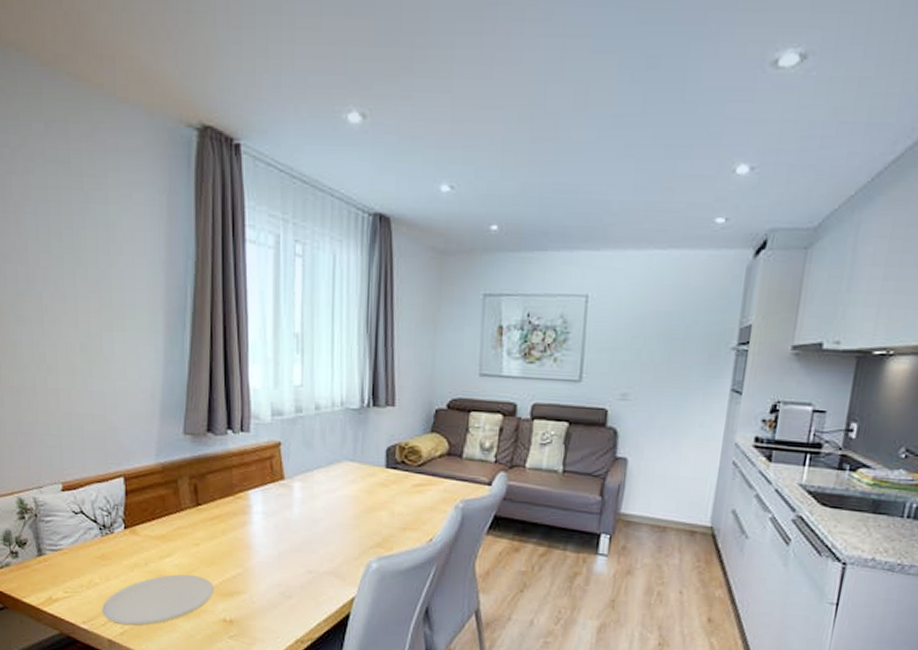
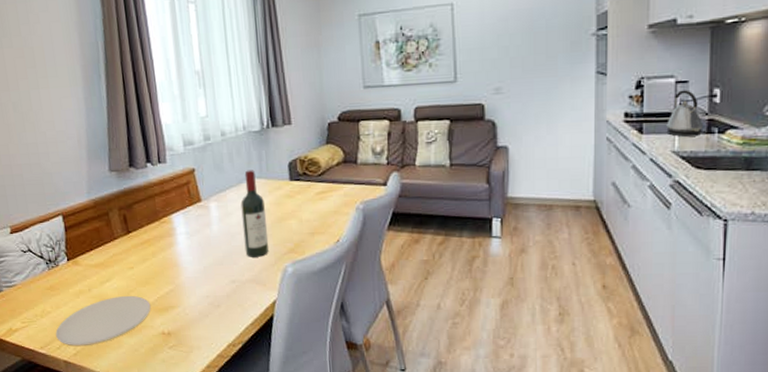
wine bottle: none [327,451,356,548] -> present [240,170,269,257]
kettle: none [796,420,836,471] -> present [666,90,704,137]

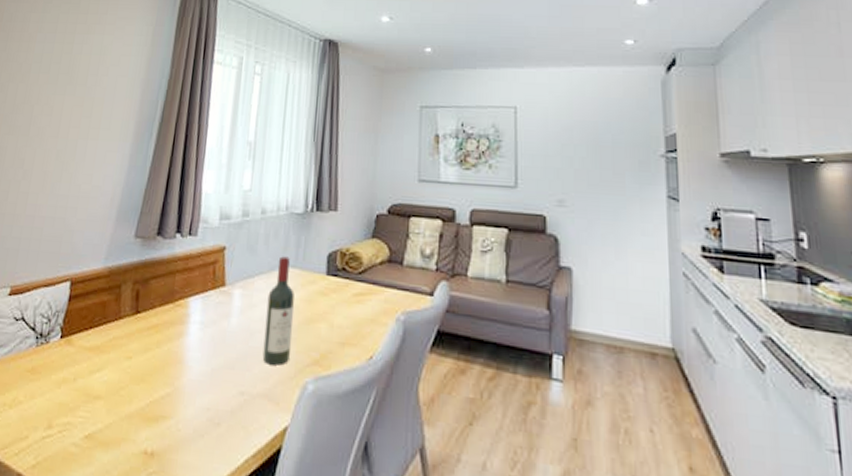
plate: present [55,295,151,347] -> none [18,393,140,457]
kettle: present [666,90,704,137] -> none [750,228,794,285]

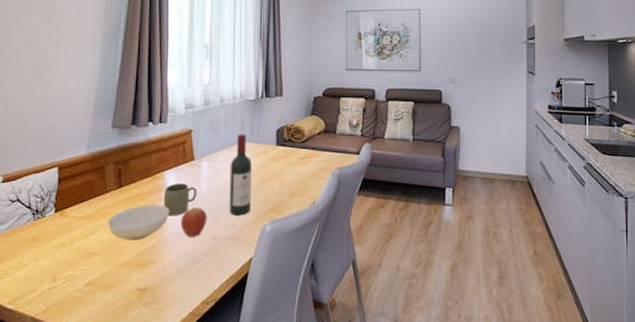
bowl: none [118,339,192,386] -> present [108,204,170,240]
mug: none [184,314,226,358] -> present [163,184,197,216]
fruit: none [202,349,236,389] -> present [180,208,207,237]

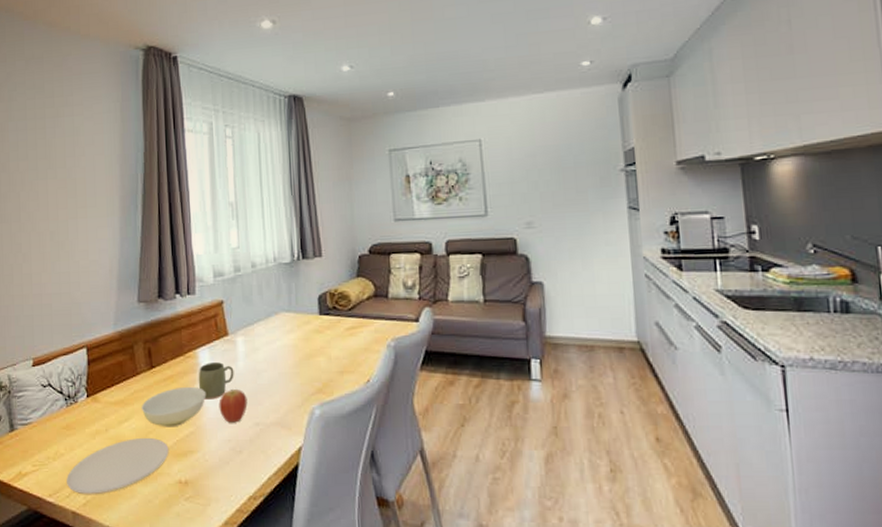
plate: none [28,249,131,302] -> present [67,437,169,495]
wine bottle: present [229,134,253,215] -> none [268,303,296,397]

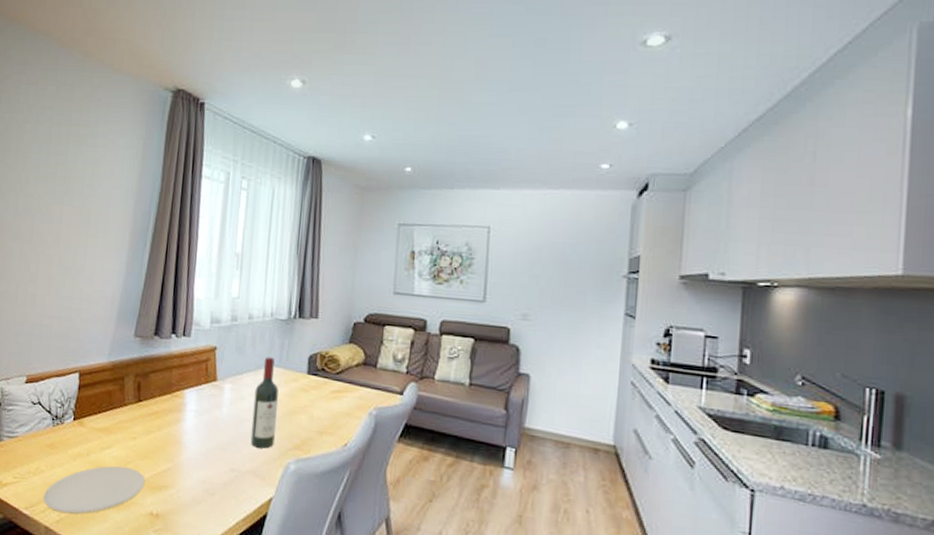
bowl: present [142,386,207,427] -> none [124,423,188,461]
mug: present [198,362,234,400] -> none [181,404,218,440]
fruit: present [219,389,248,423] -> none [198,433,227,466]
wine bottle: none [268,303,296,397] -> present [250,357,279,449]

